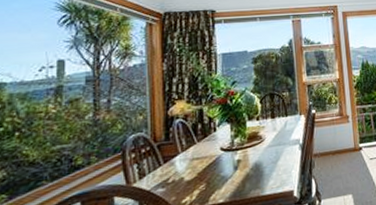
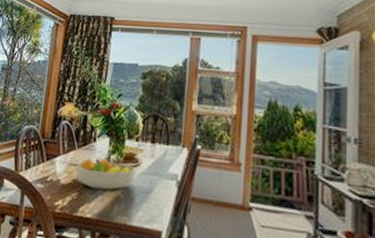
fruit bowl: none [198,143,262,175] -> present [75,158,137,191]

